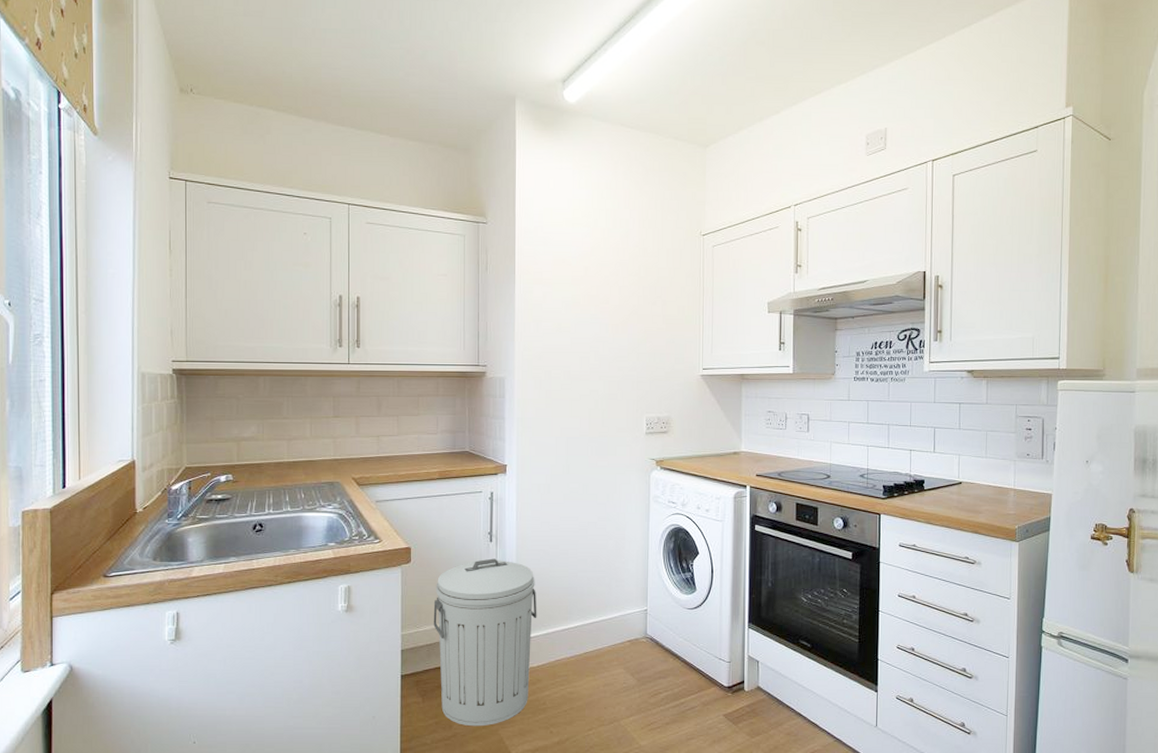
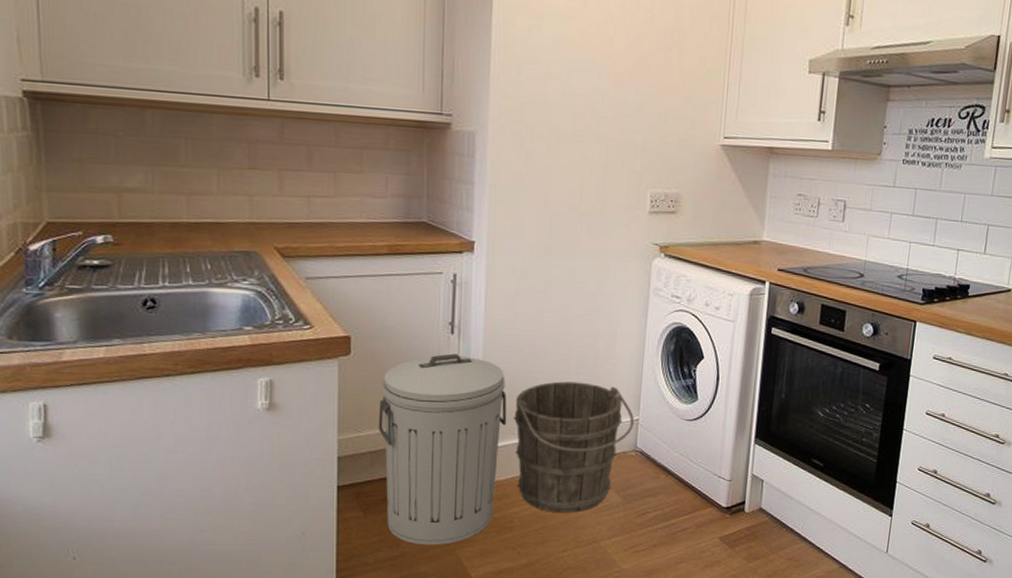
bucket: none [542,579,644,695] -> present [513,381,635,513]

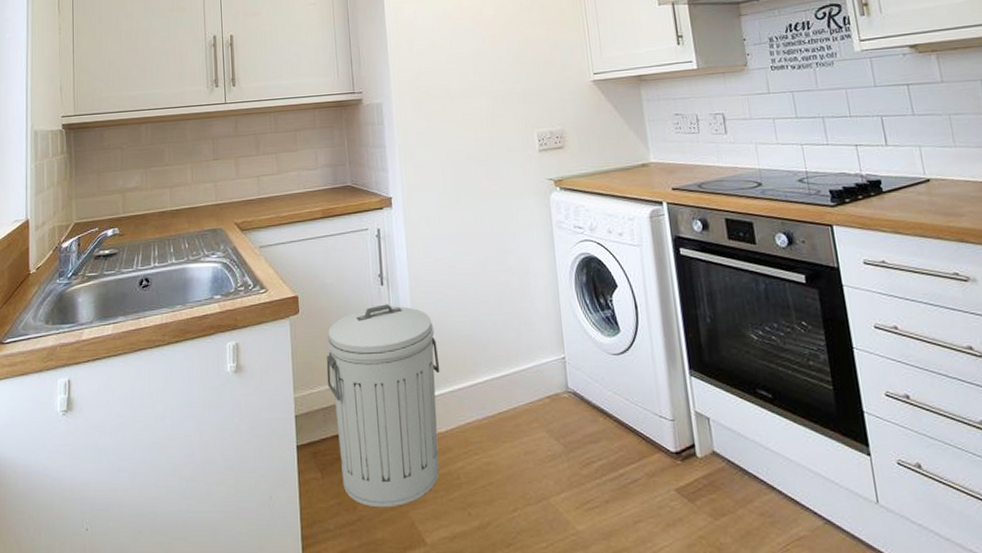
bucket: present [513,381,635,513] -> none [445,322,562,466]

